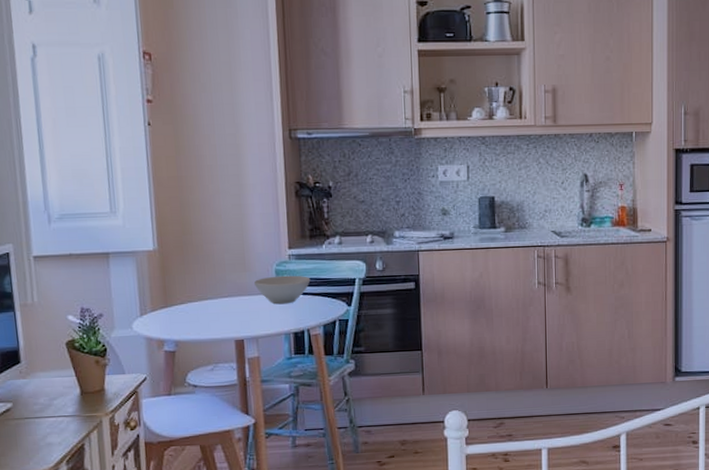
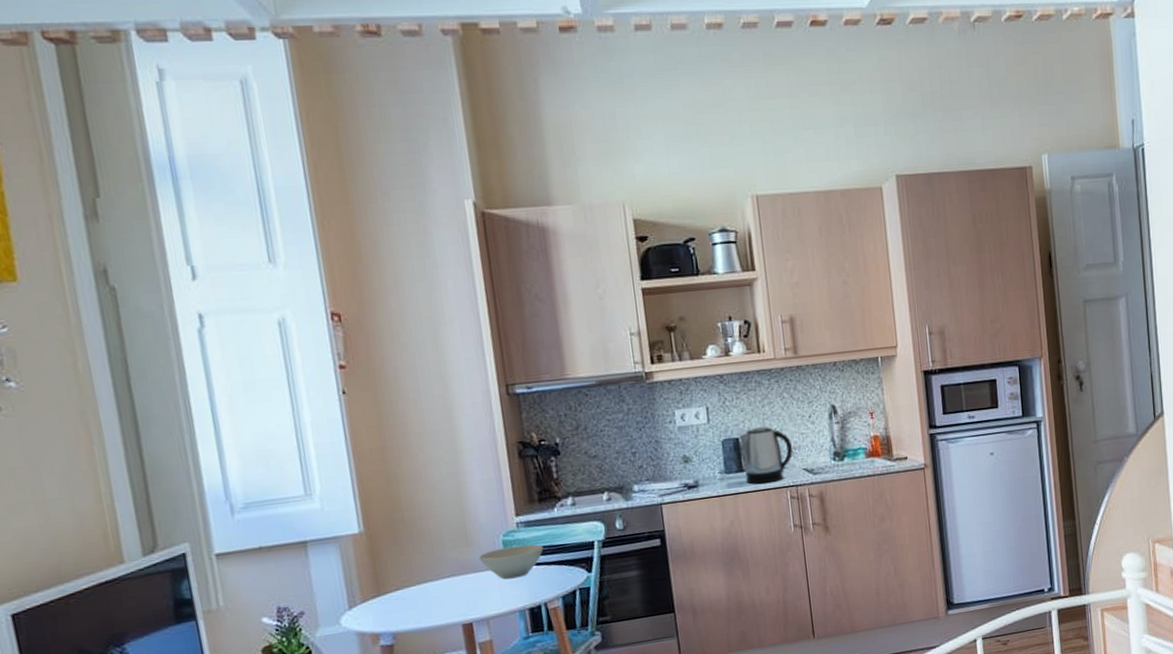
kettle: none [496,188,544,242] -> present [740,426,793,485]

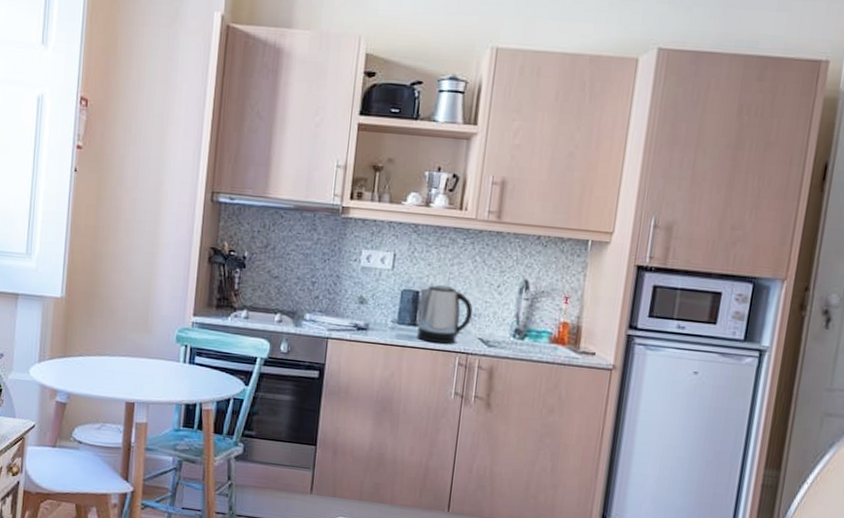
bowl: present [479,544,544,580] -> none [154,342,211,373]

